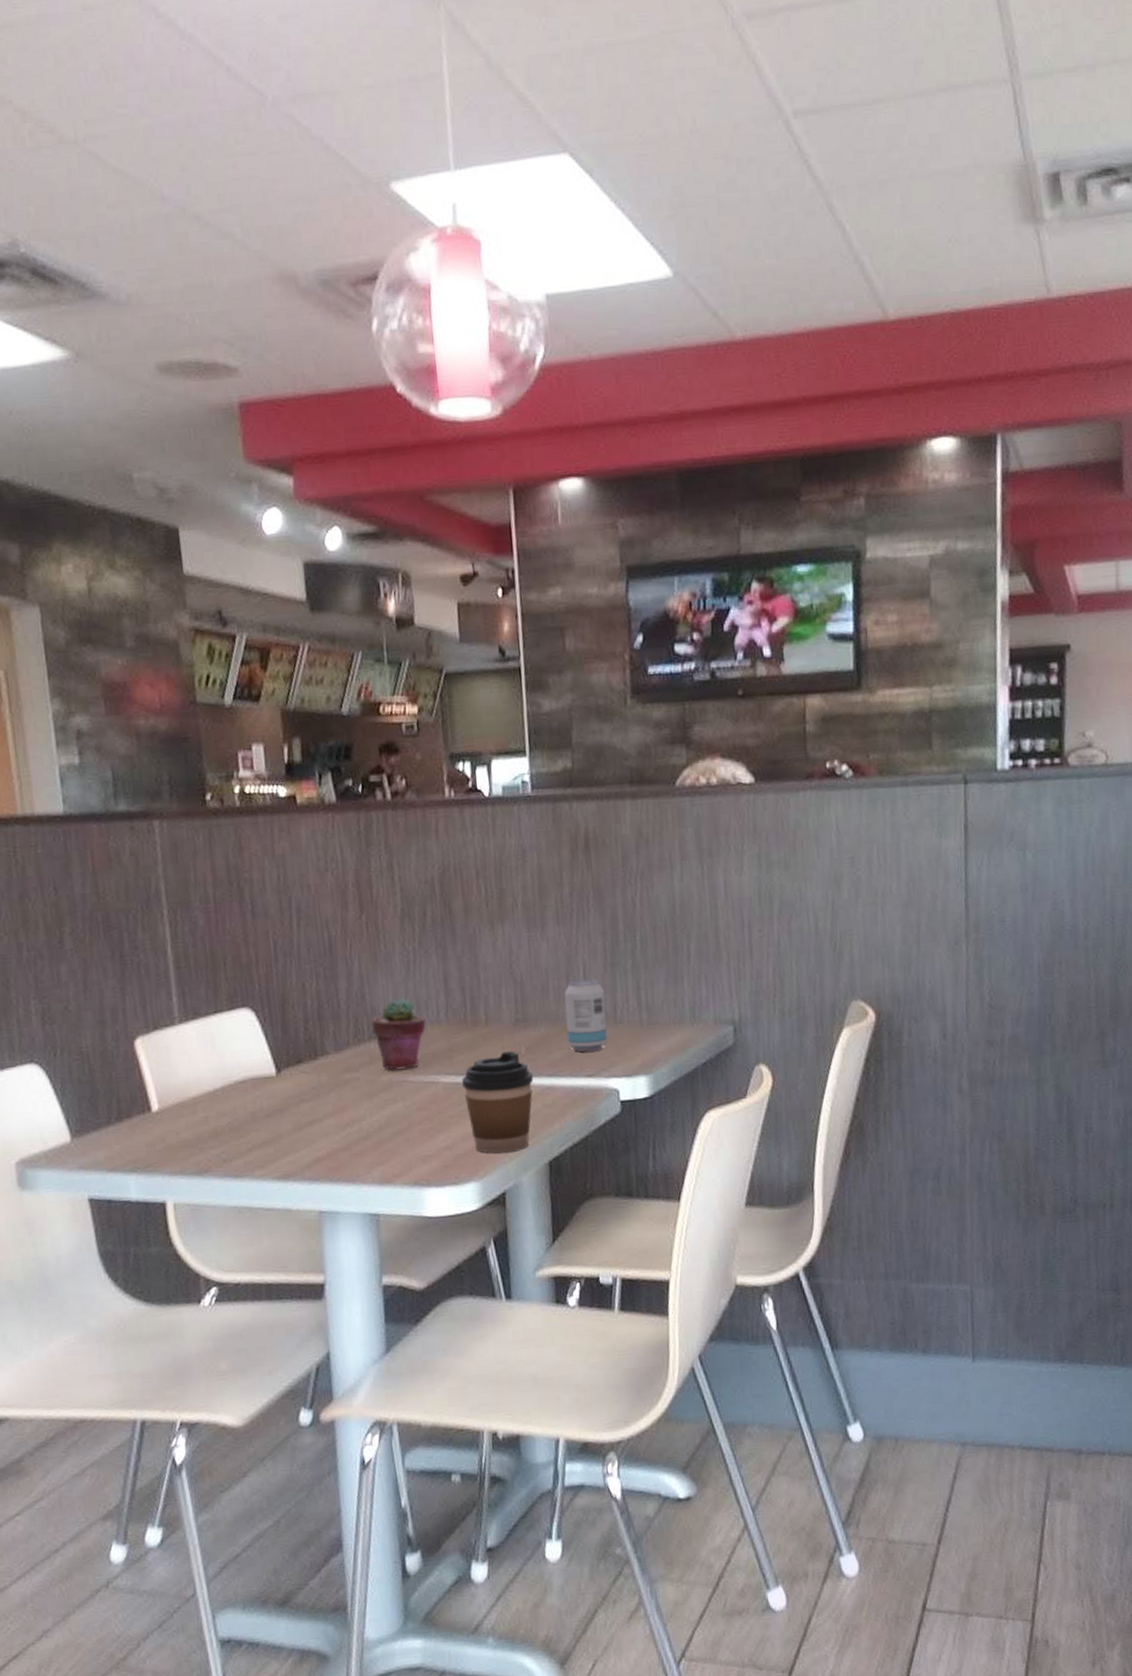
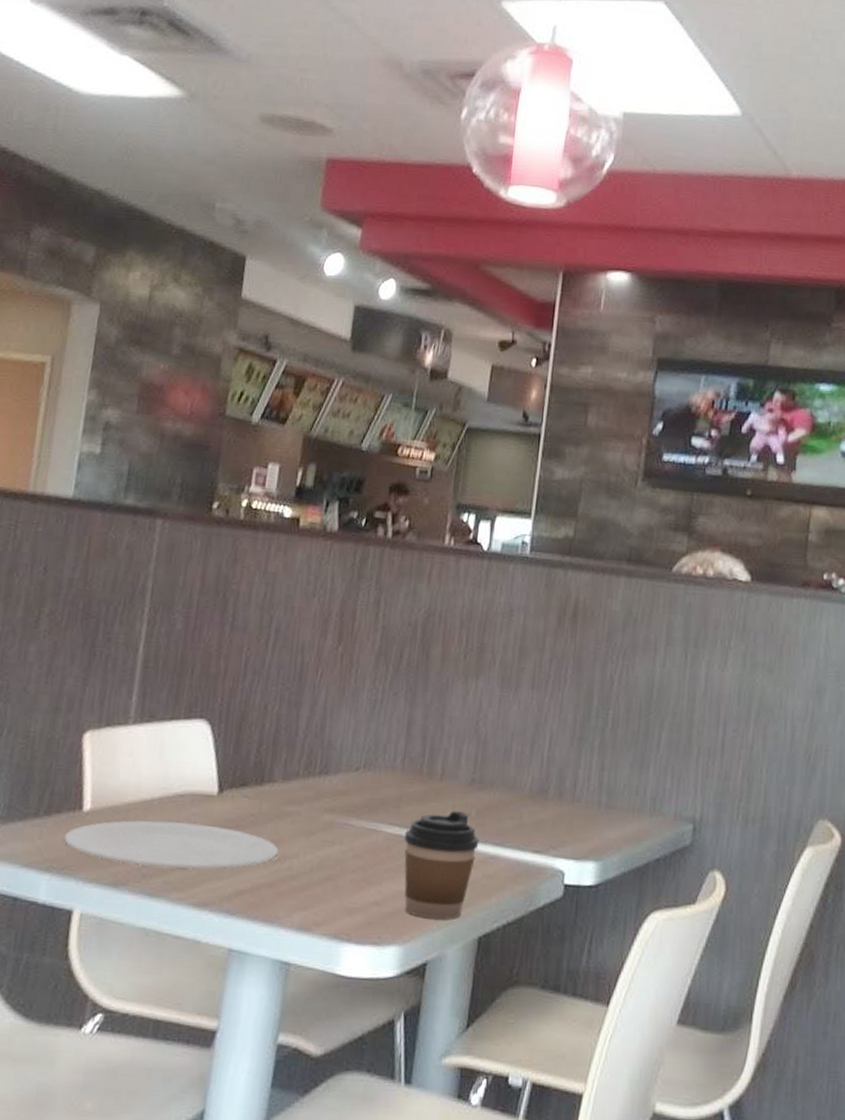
plate: none [140,1104,347,1152] -> present [64,820,279,869]
potted succulent: present [372,997,426,1070] -> none [325,735,381,812]
beverage can: present [564,979,607,1052] -> none [520,749,567,827]

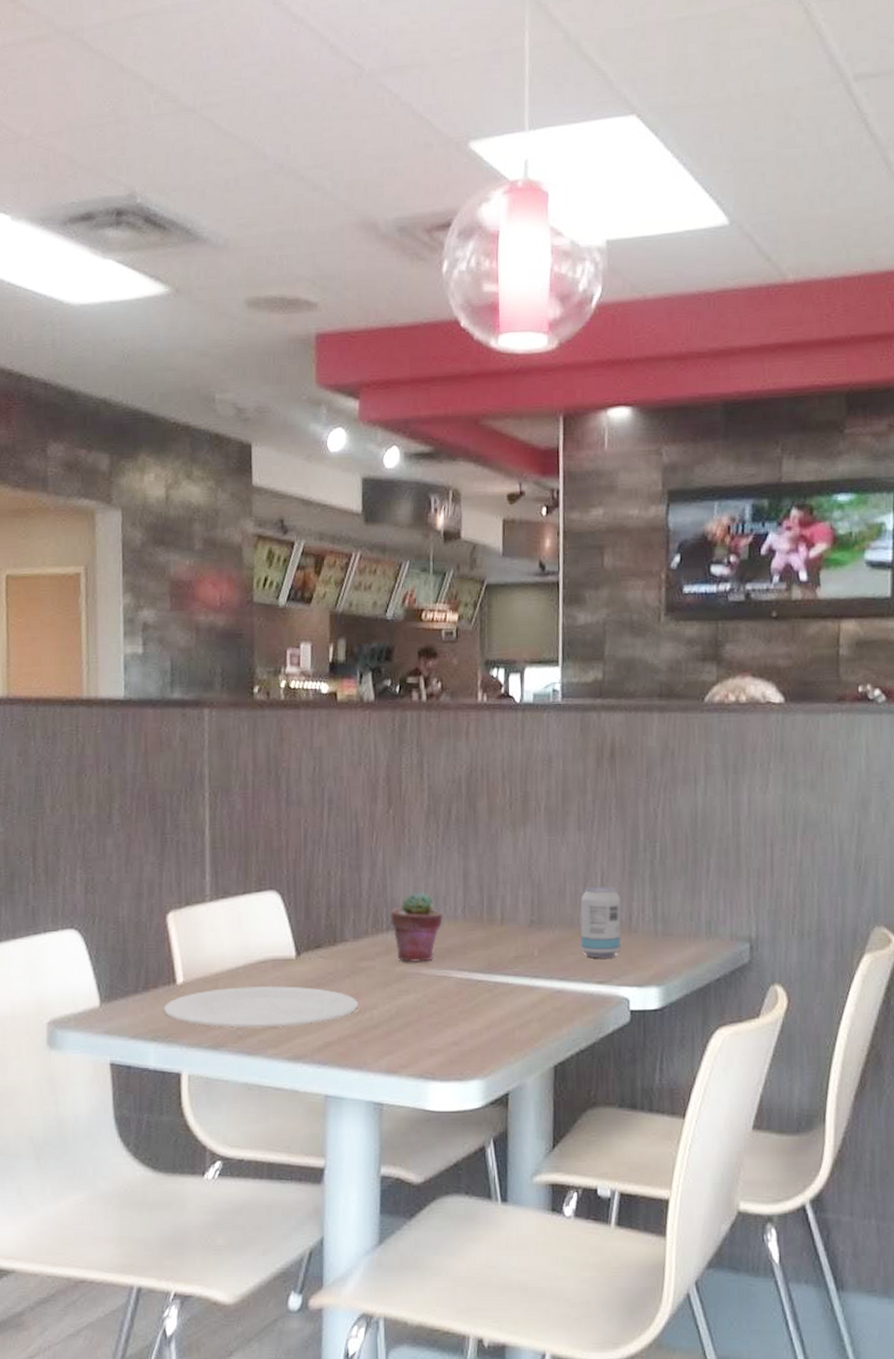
potted succulent: none [325,735,381,812] -> present [391,891,443,962]
coffee cup: present [404,810,480,920] -> none [474,951,545,1053]
beverage can: none [520,749,567,827] -> present [580,886,622,958]

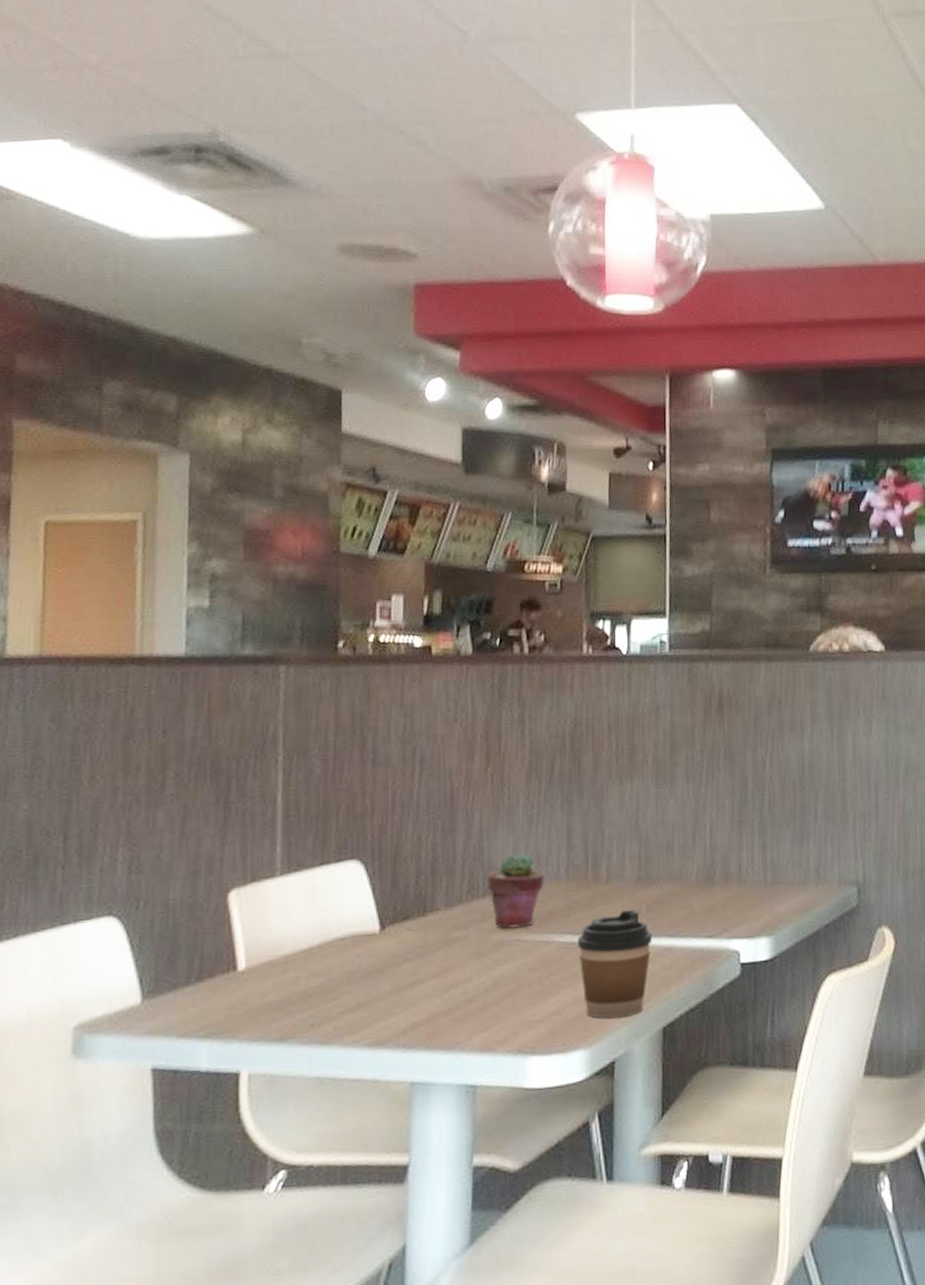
plate: present [163,985,359,1028] -> none [220,963,451,1016]
coffee cup: none [474,951,545,1053] -> present [578,909,653,1018]
beverage can: present [580,886,622,958] -> none [688,837,731,912]

